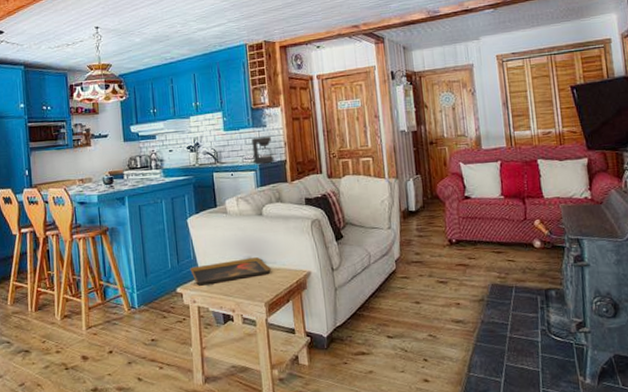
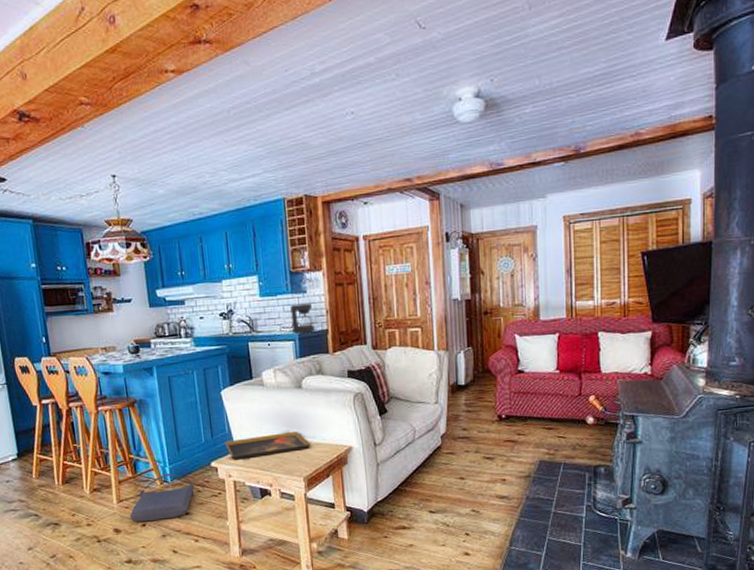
bag: none [97,299,161,349] -> present [129,473,195,523]

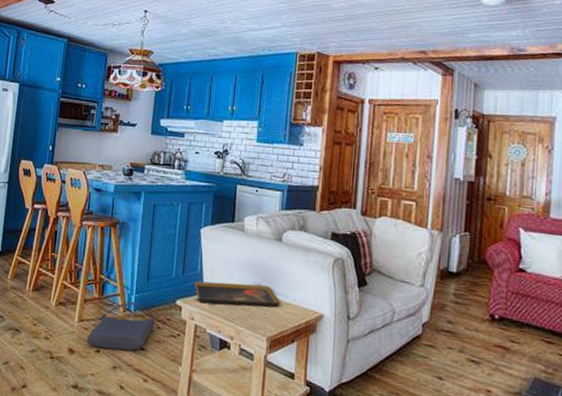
coffee maker: present [290,303,315,335] -> none [283,155,306,186]

